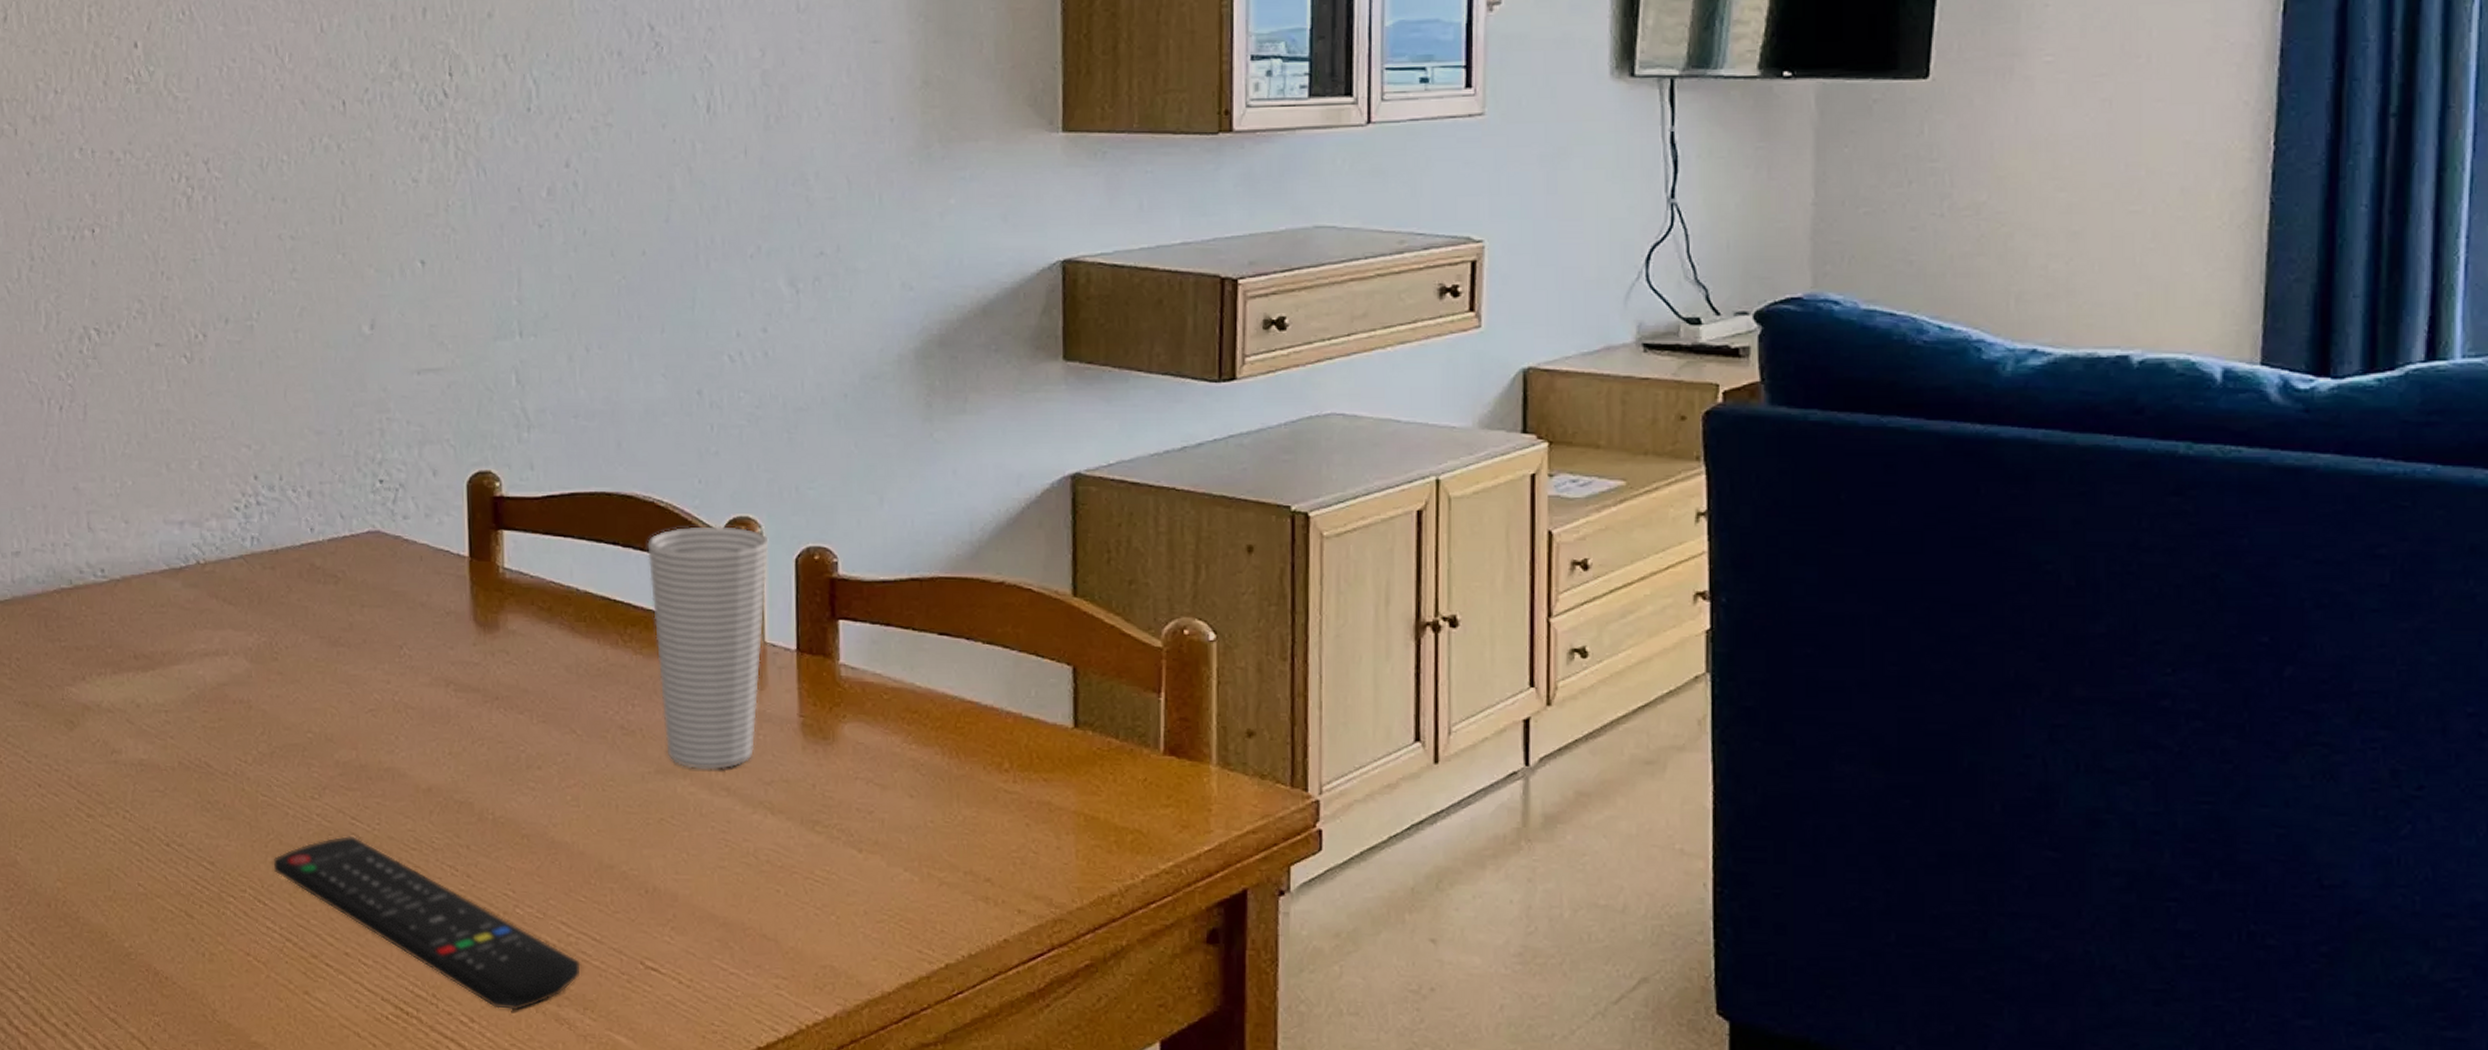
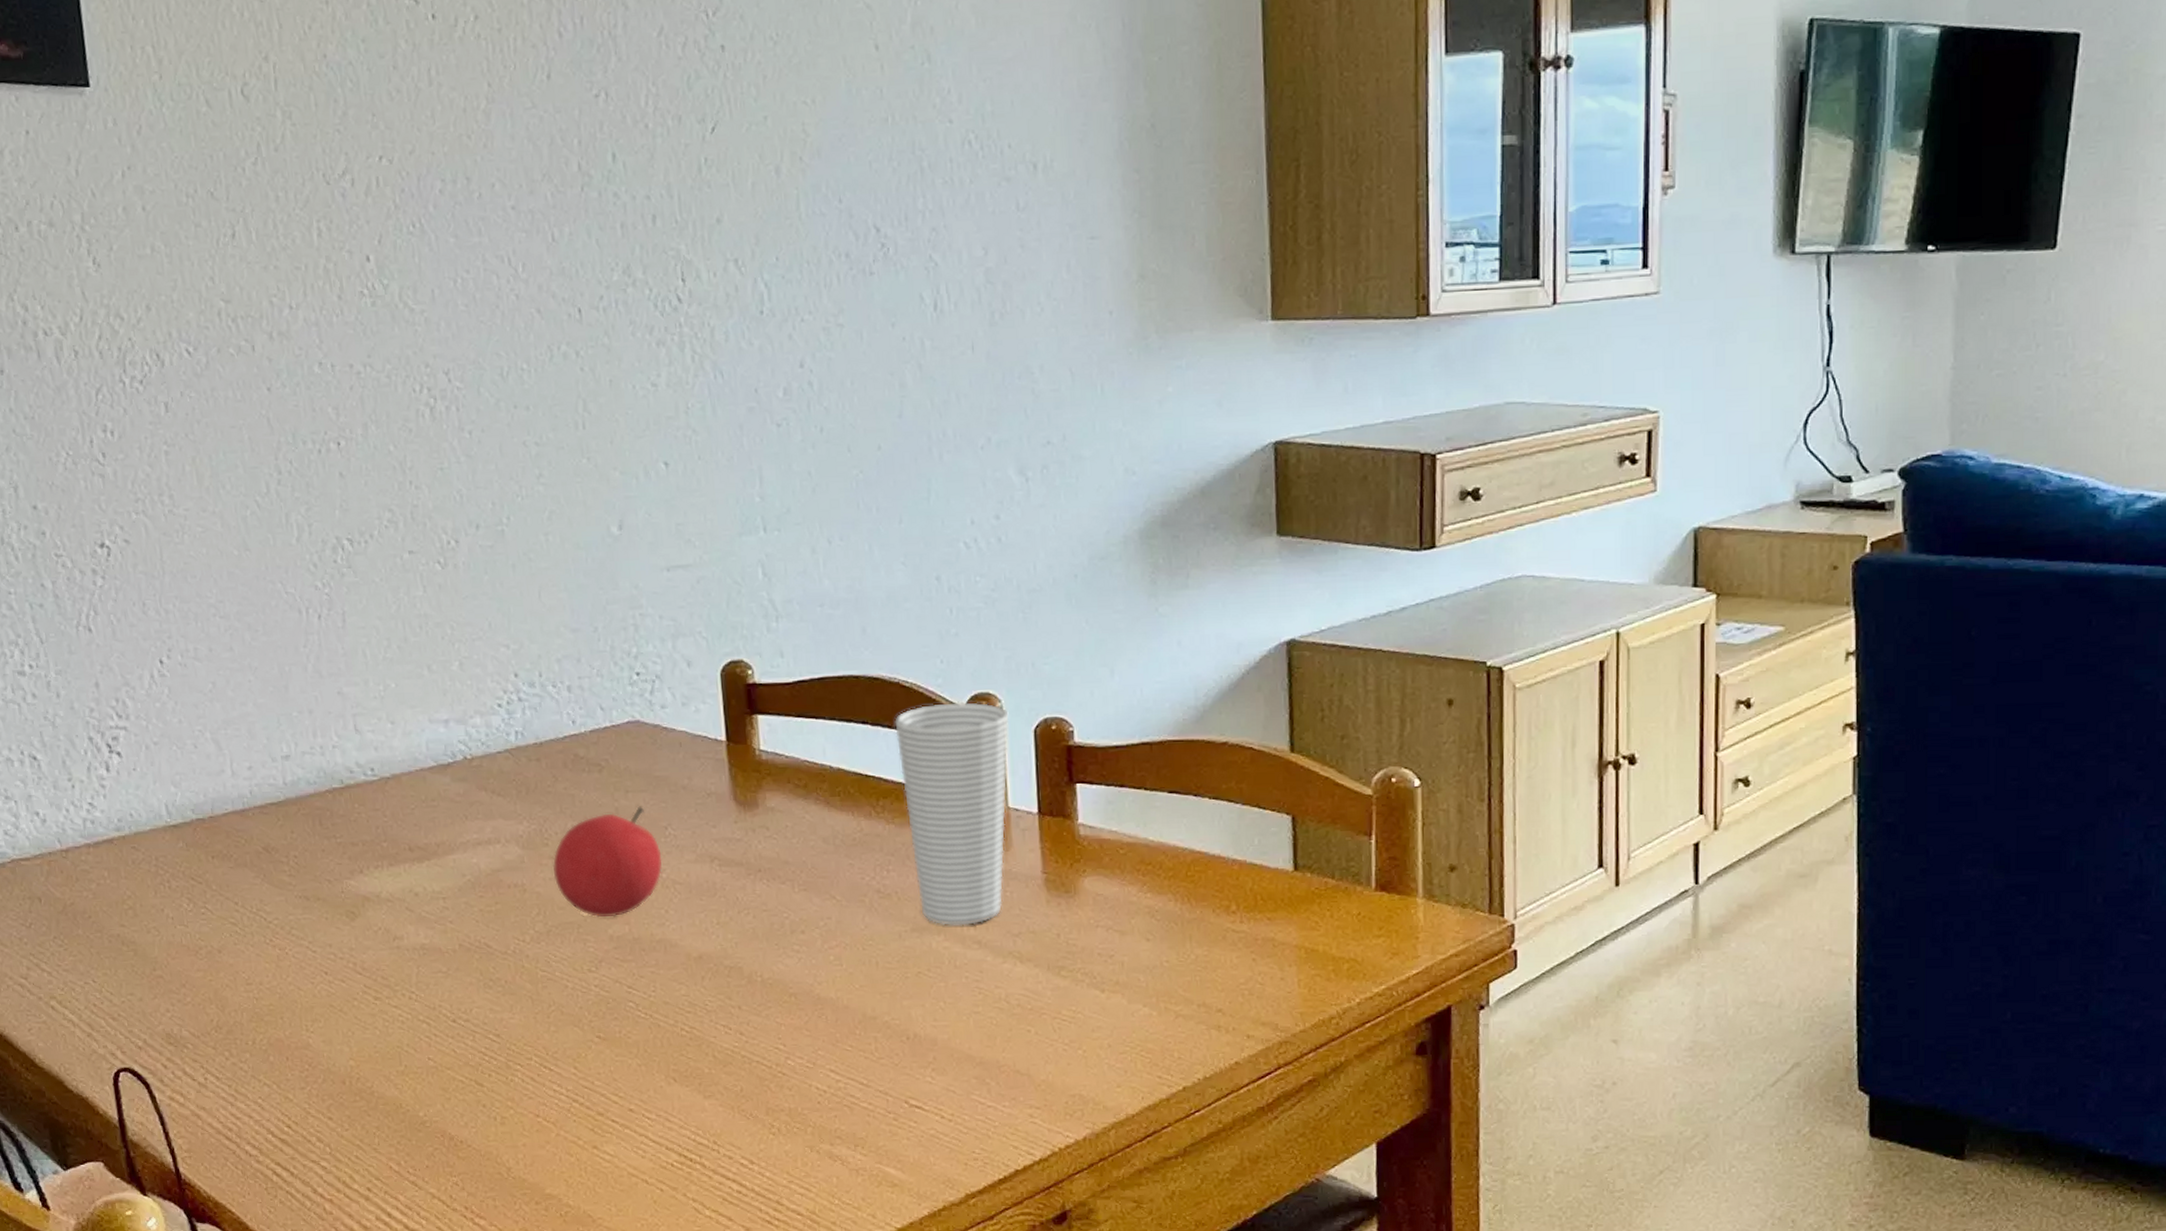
remote control: present [273,835,580,1011] -> none [556,1003,850,1152]
fruit: none [280,622,395,741] -> present [552,806,663,918]

